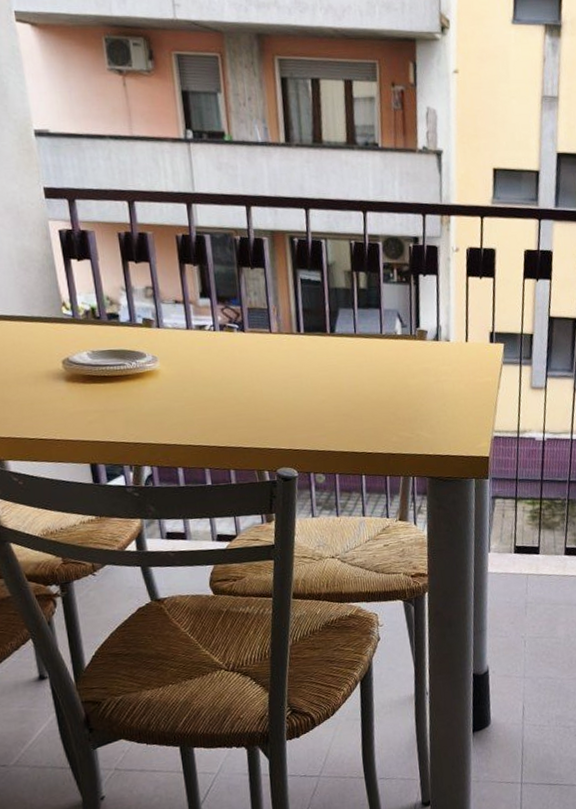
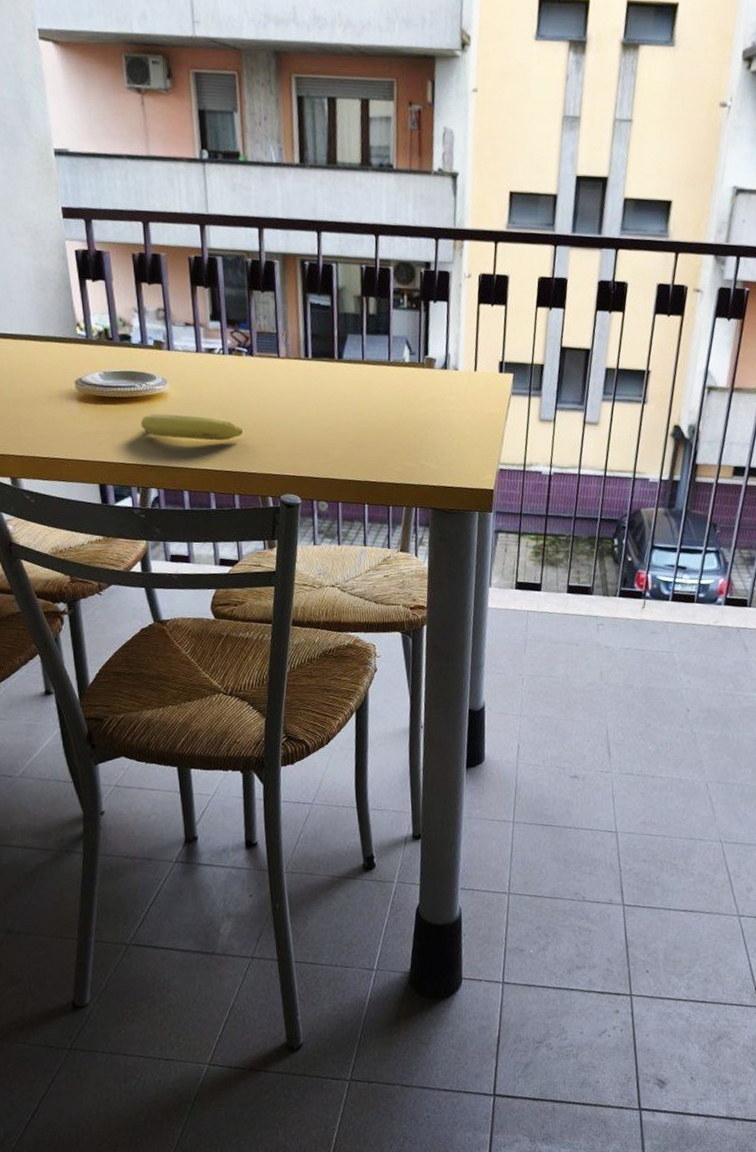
fruit: none [131,391,237,417] -> present [140,413,244,441]

